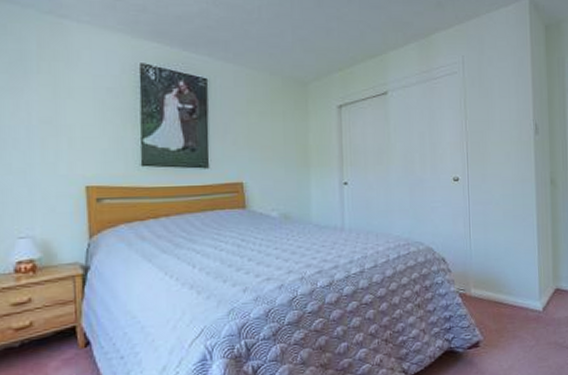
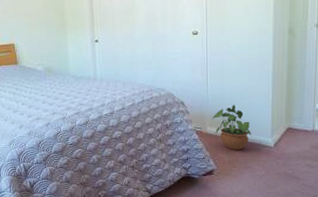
potted plant: none [476,262,518,317] -> present [212,105,251,151]

